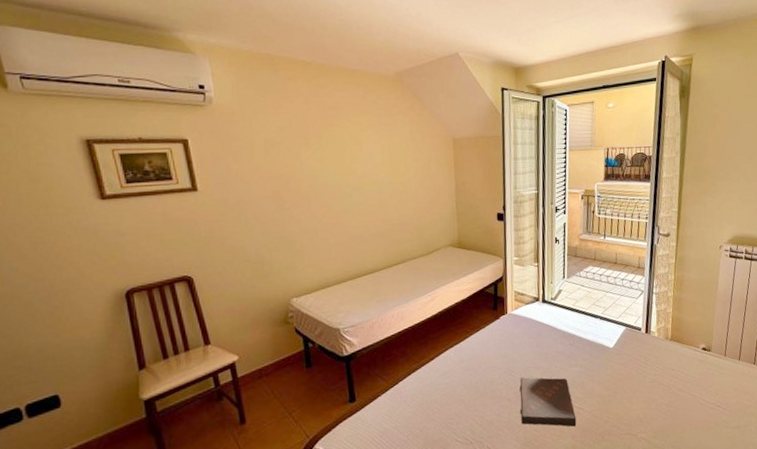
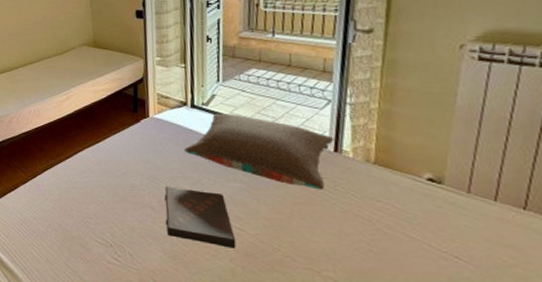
pillow: none [536,306,646,366] -> present [184,113,334,190]

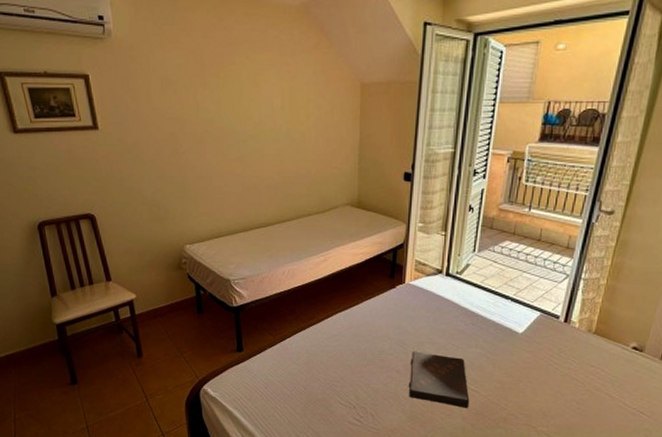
pillow: present [184,113,334,190] -> none [434,282,566,356]

